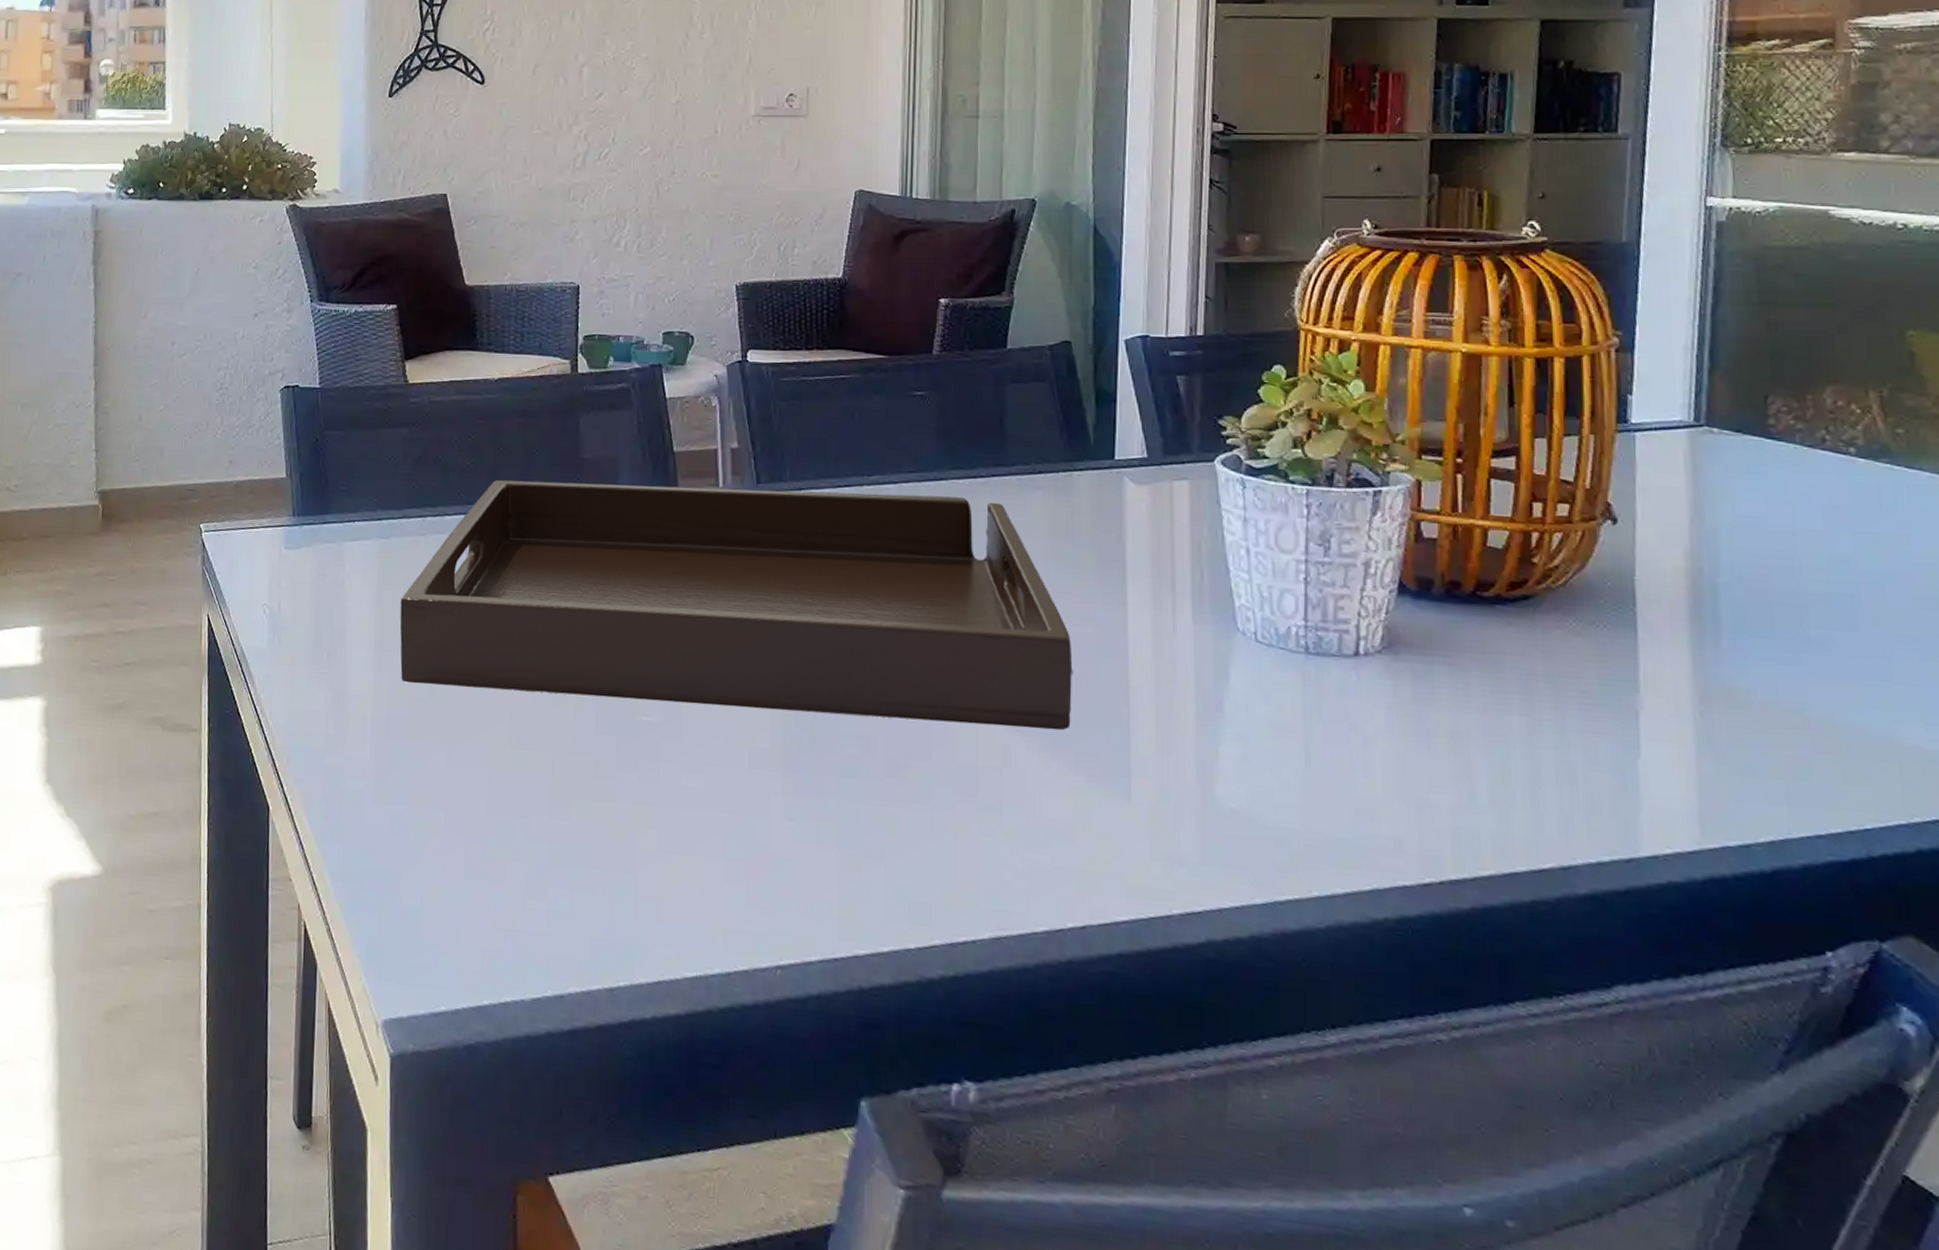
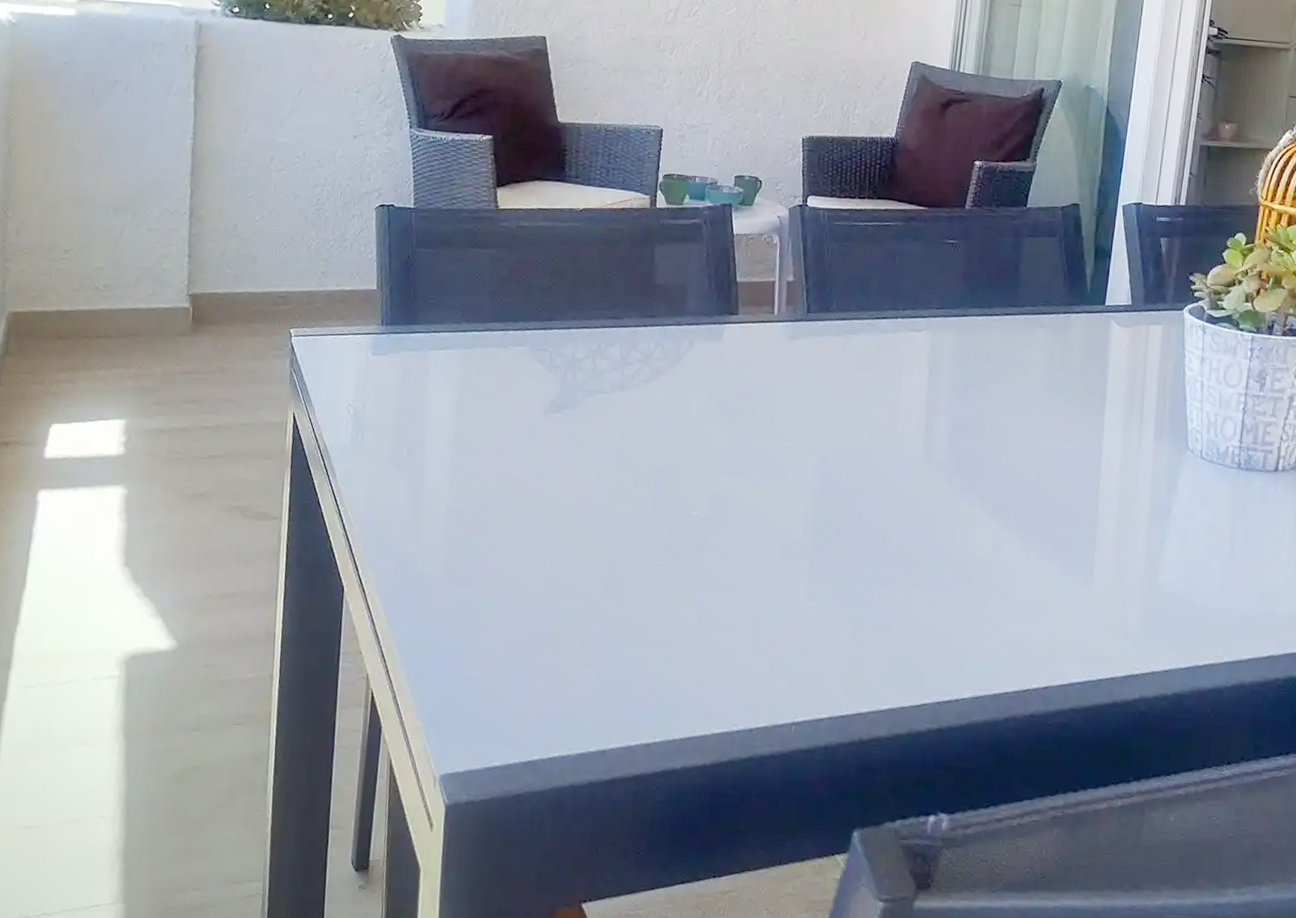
serving tray: present [400,479,1072,730] -> none [475,299,1057,527]

